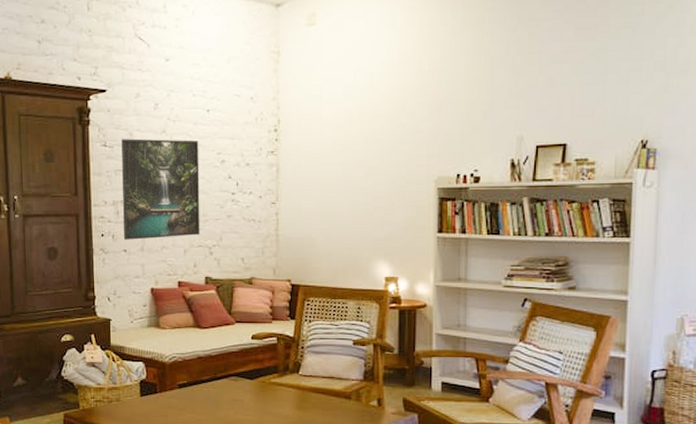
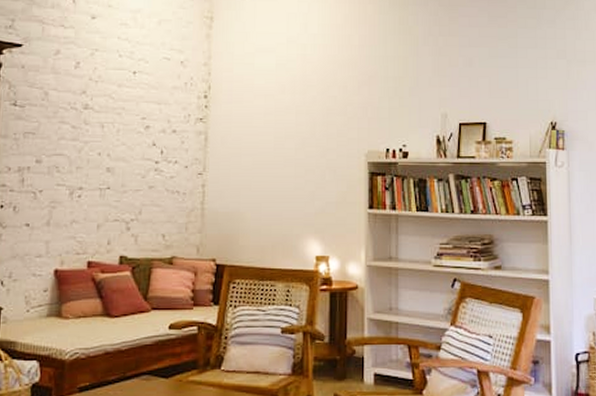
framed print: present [121,138,200,240] -> none [28,98,122,212]

